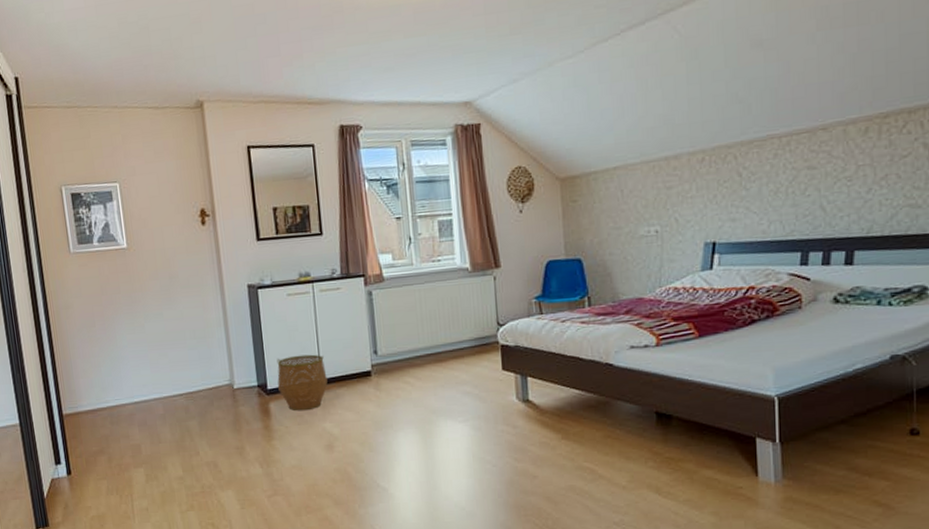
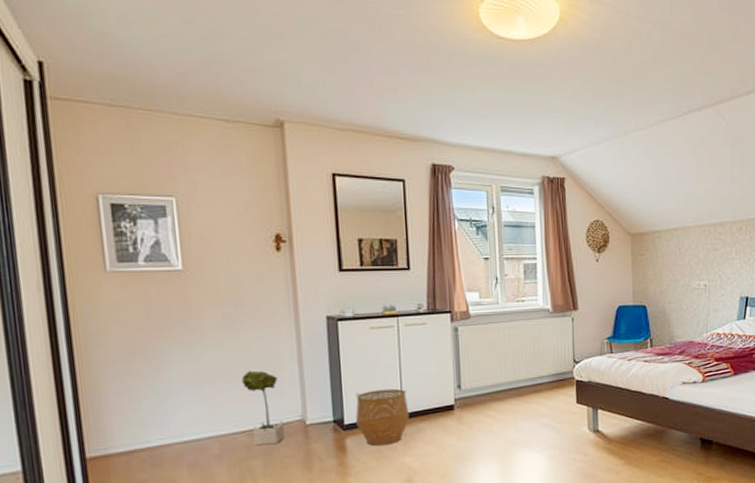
potted tree: none [178,338,216,408] -> present [242,370,285,446]

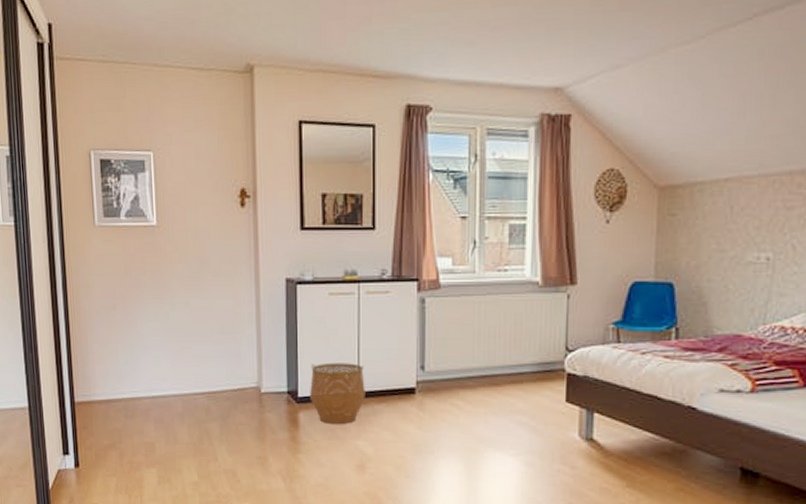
potted tree: present [242,370,285,446] -> none [204,331,240,410]

